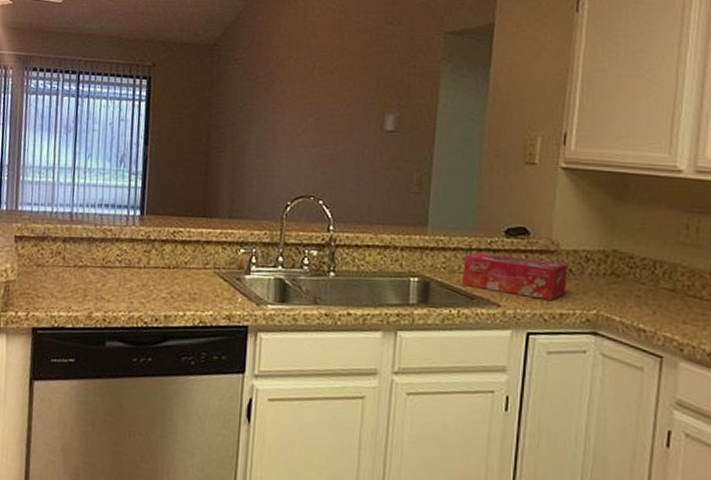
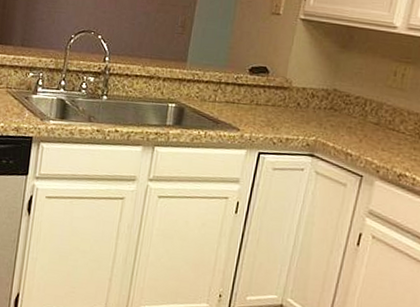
tissue box: present [463,251,568,300] -> none [211,85,297,127]

